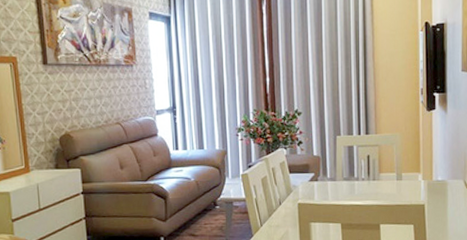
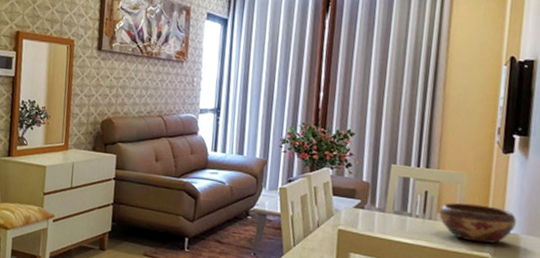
decorative bowl: none [381,159,443,194] -> present [439,202,516,244]

